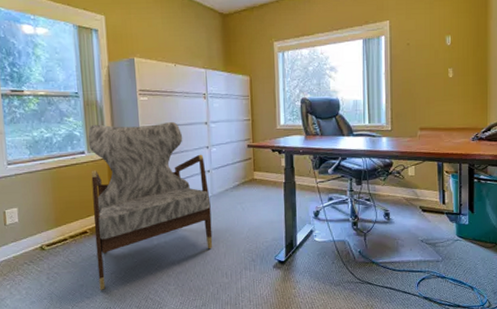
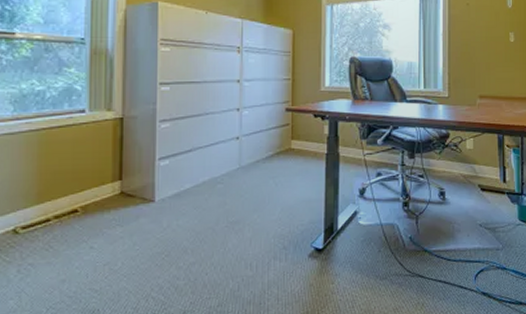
armchair: present [88,121,213,290] -> none [86,77,237,287]

